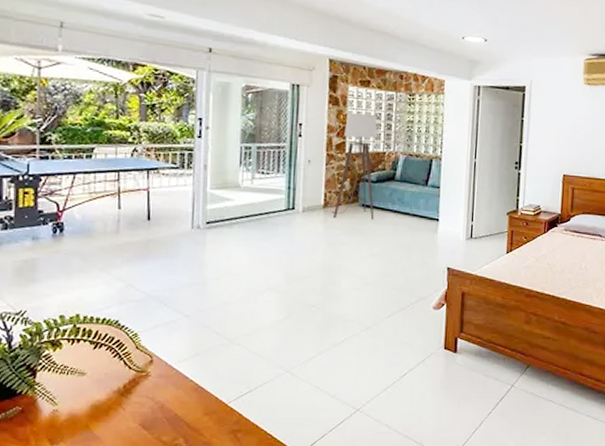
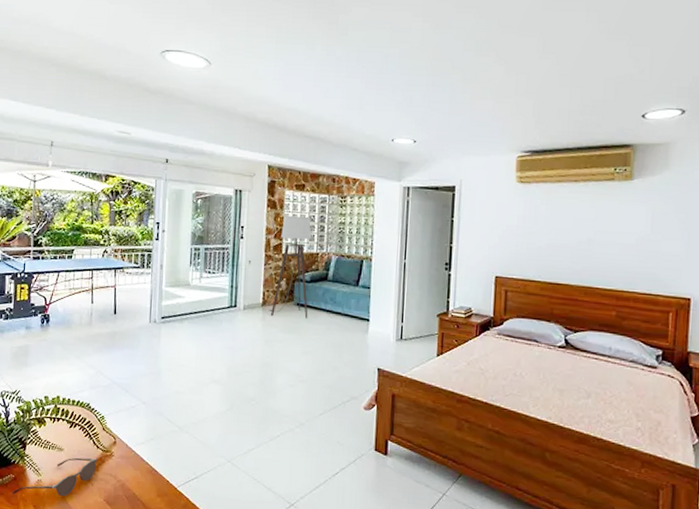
sunglasses: none [17,380,130,429] -> present [11,457,98,497]

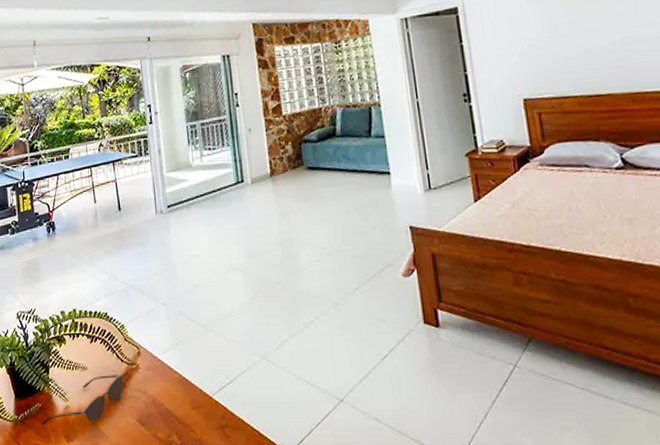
floor lamp: present [268,215,312,319] -> none [277,70,322,186]

